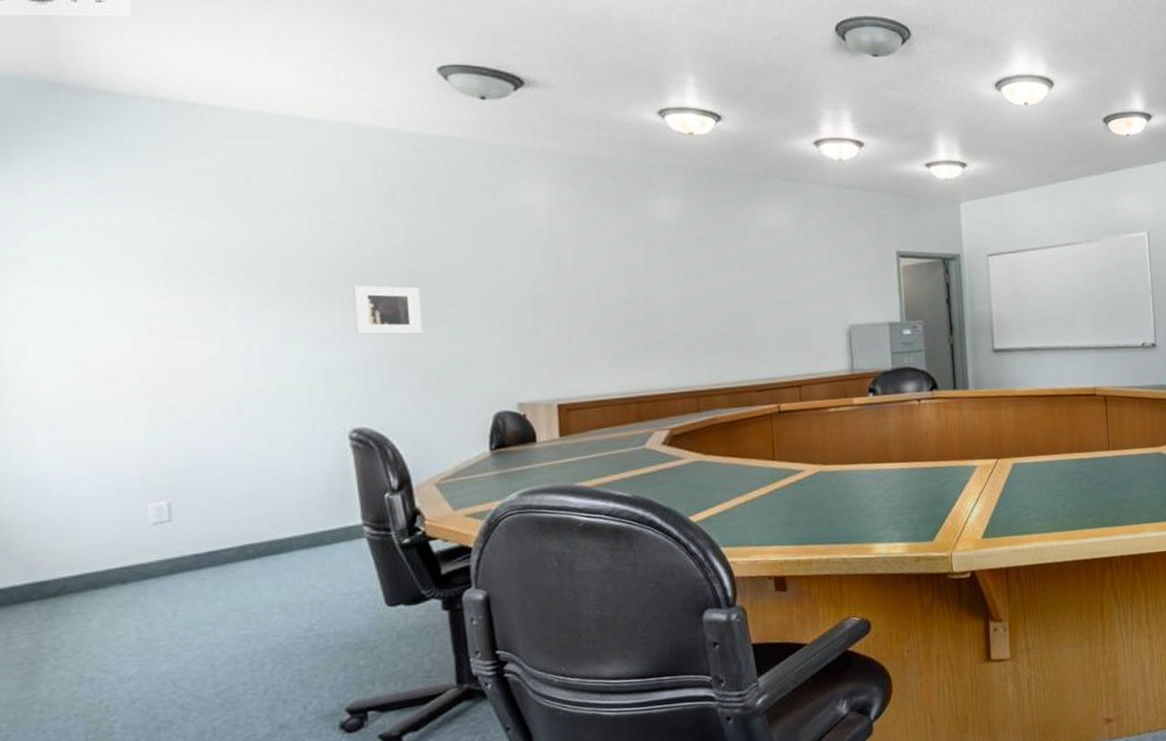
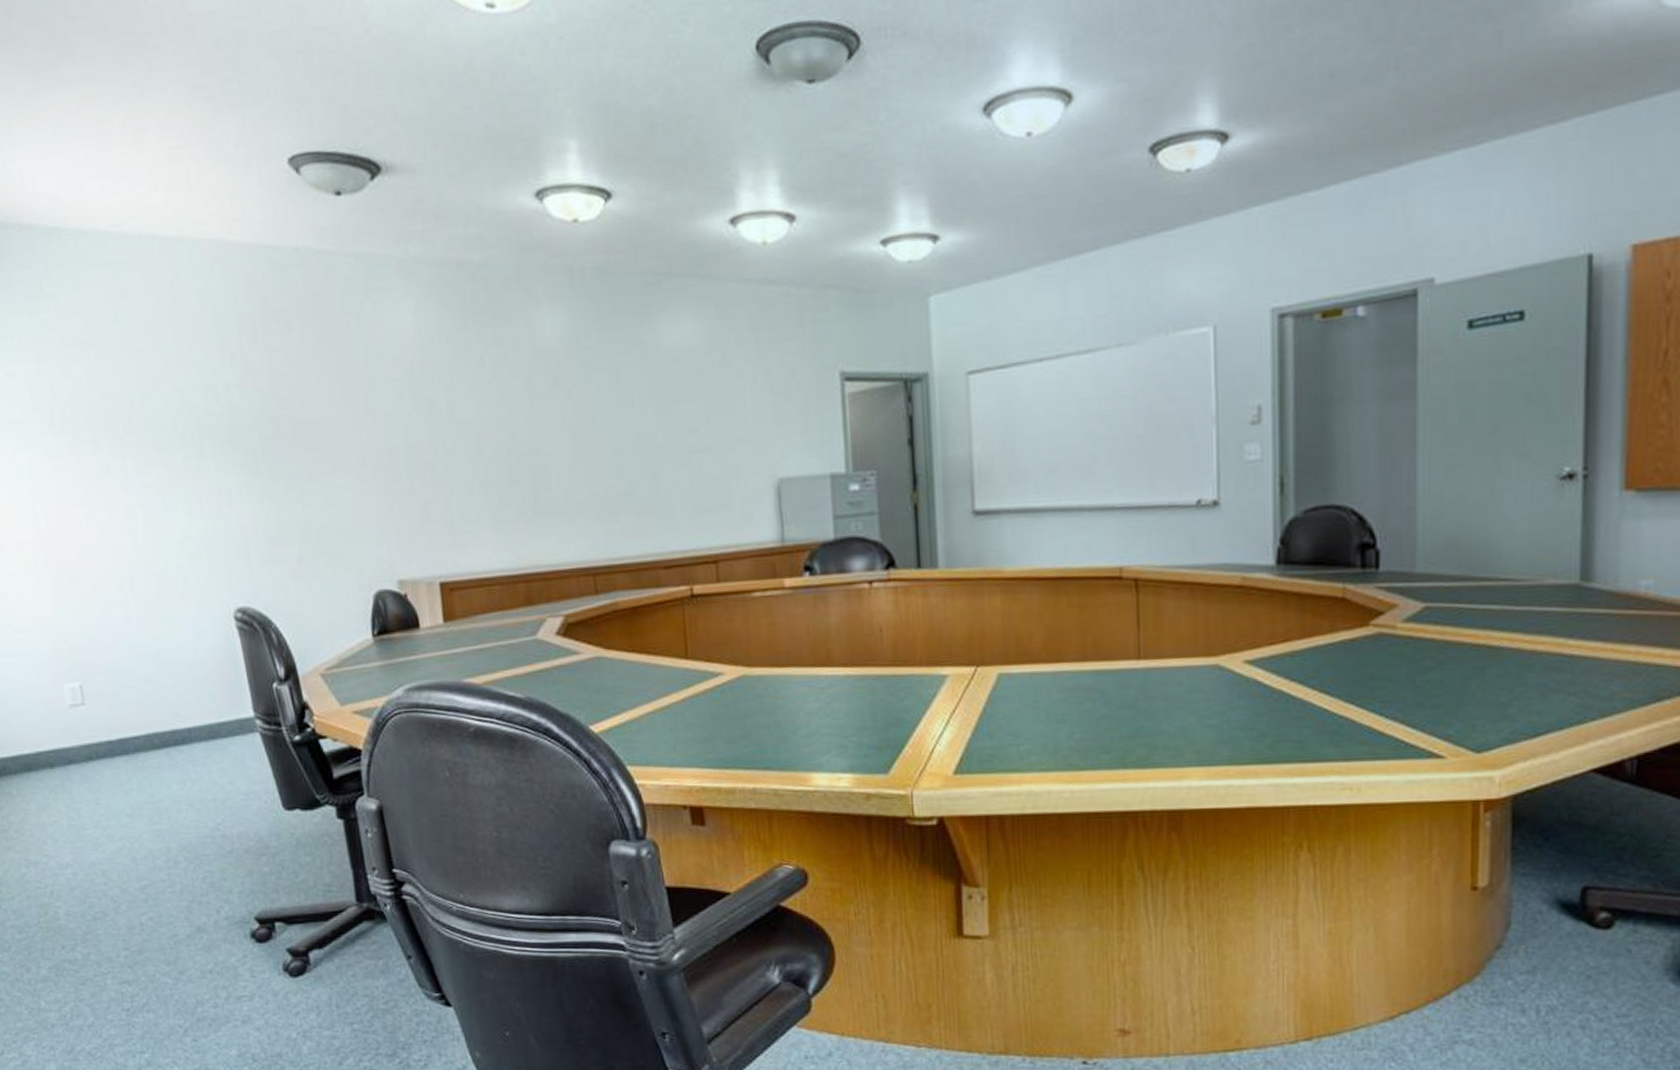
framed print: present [353,285,423,335] -> none [224,438,296,498]

